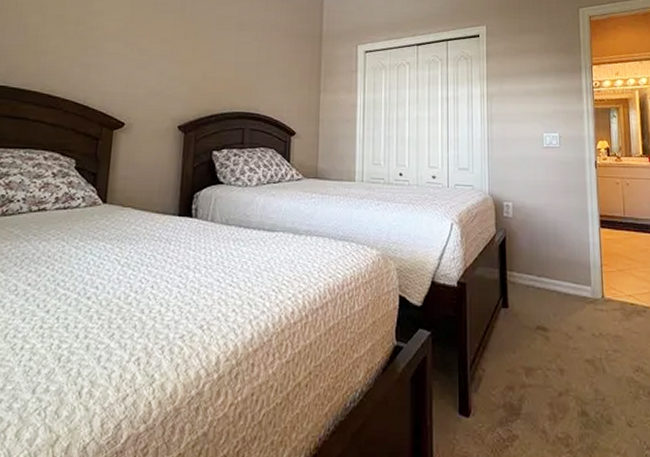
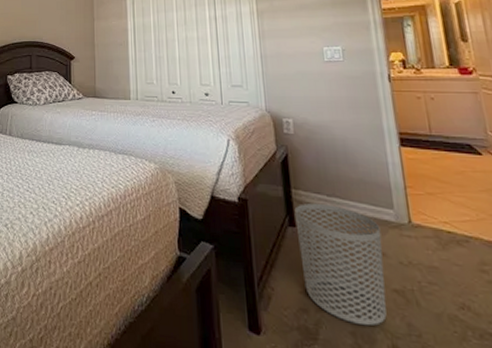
waste bin: none [508,285,580,396] -> present [294,204,387,326]

